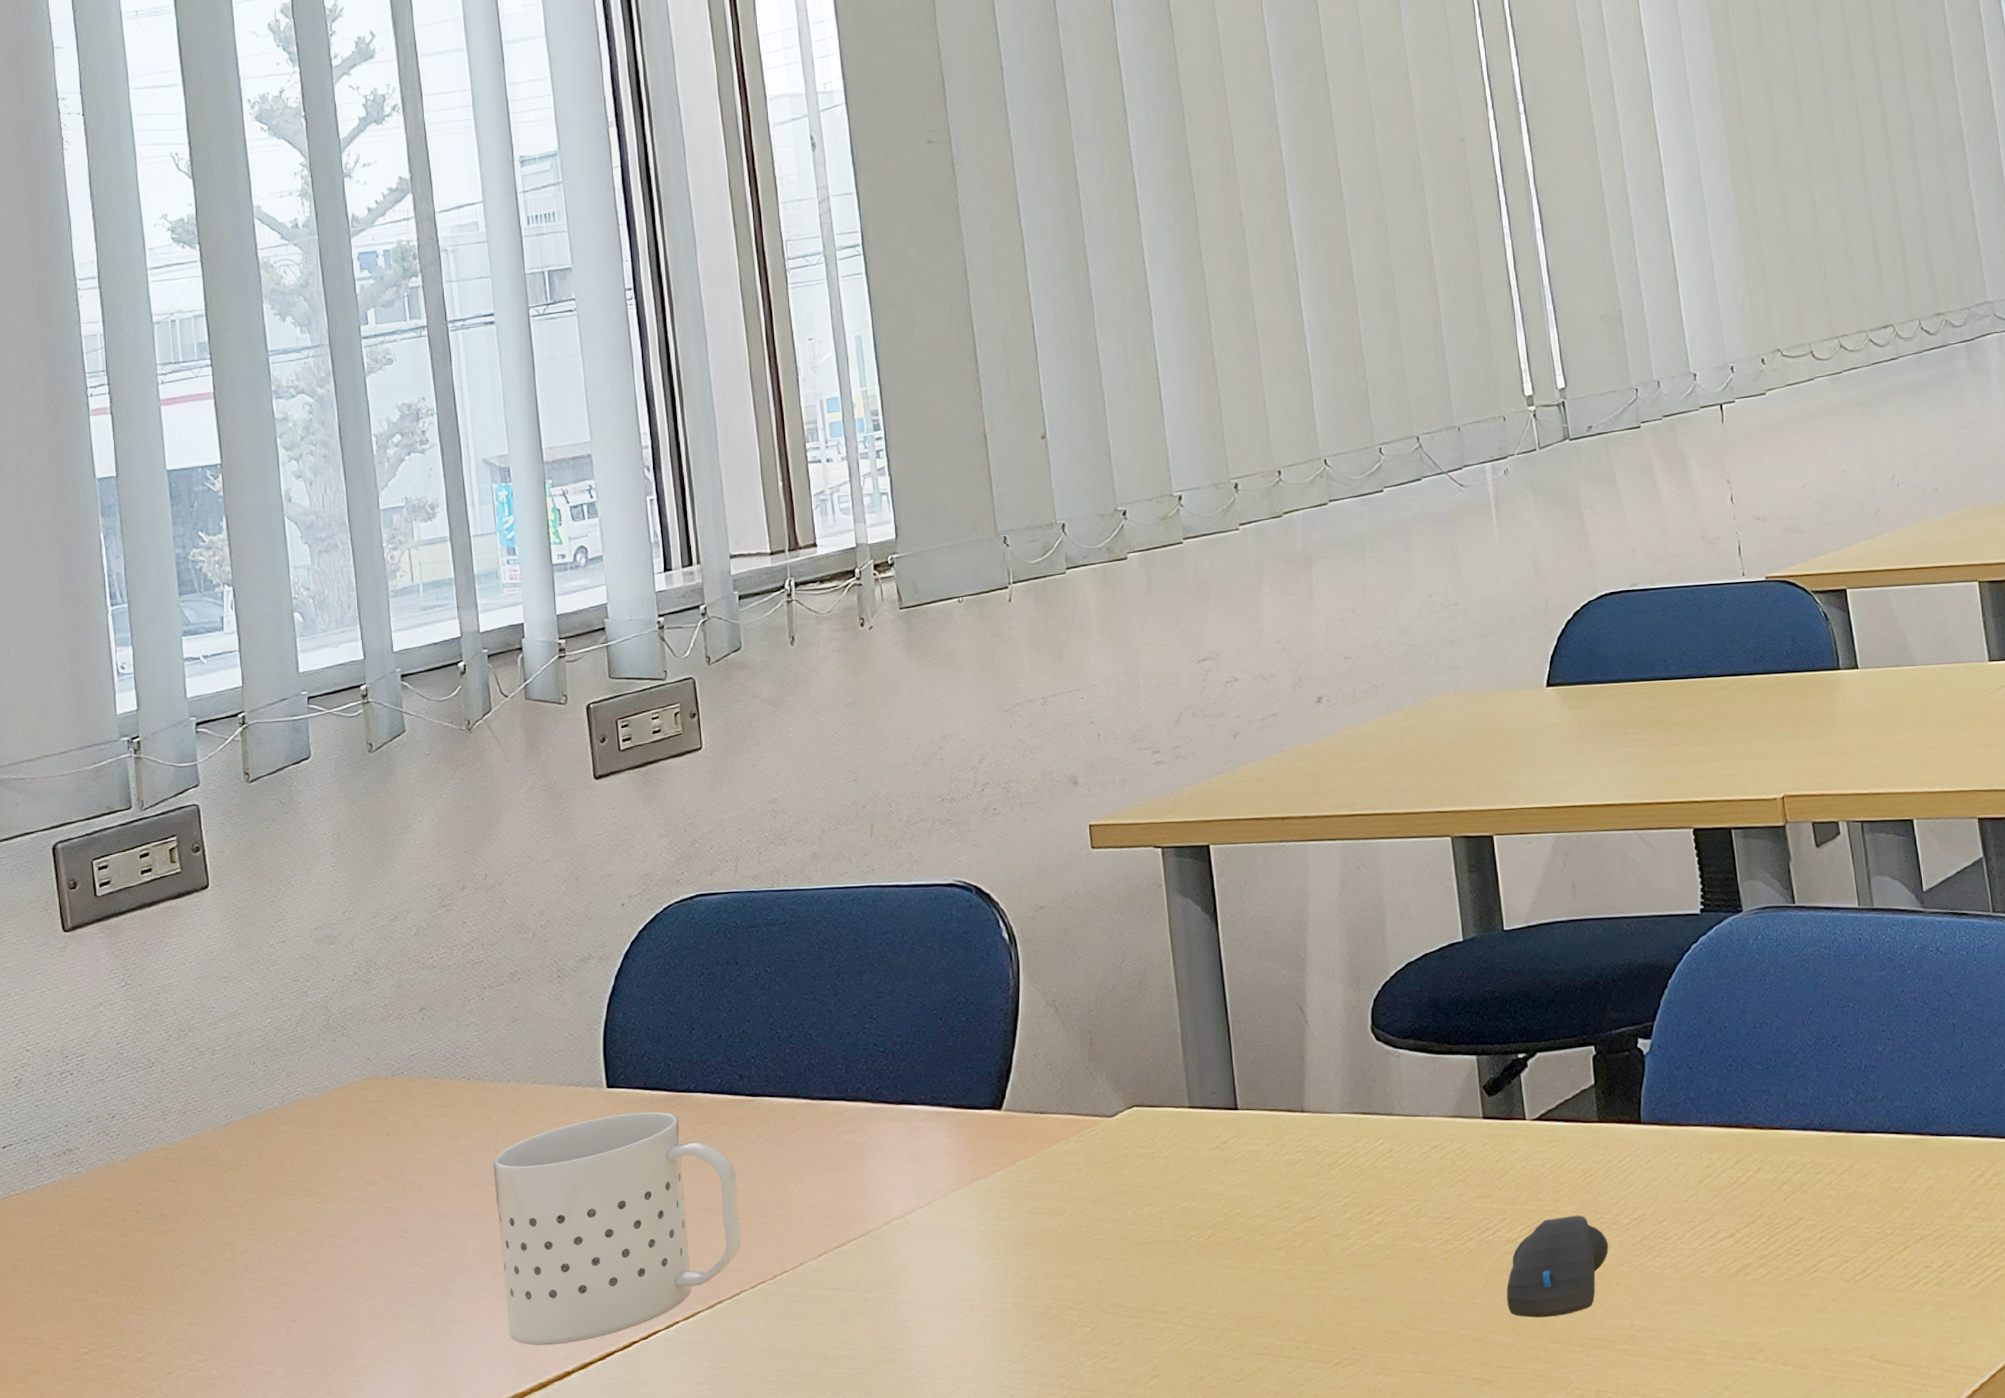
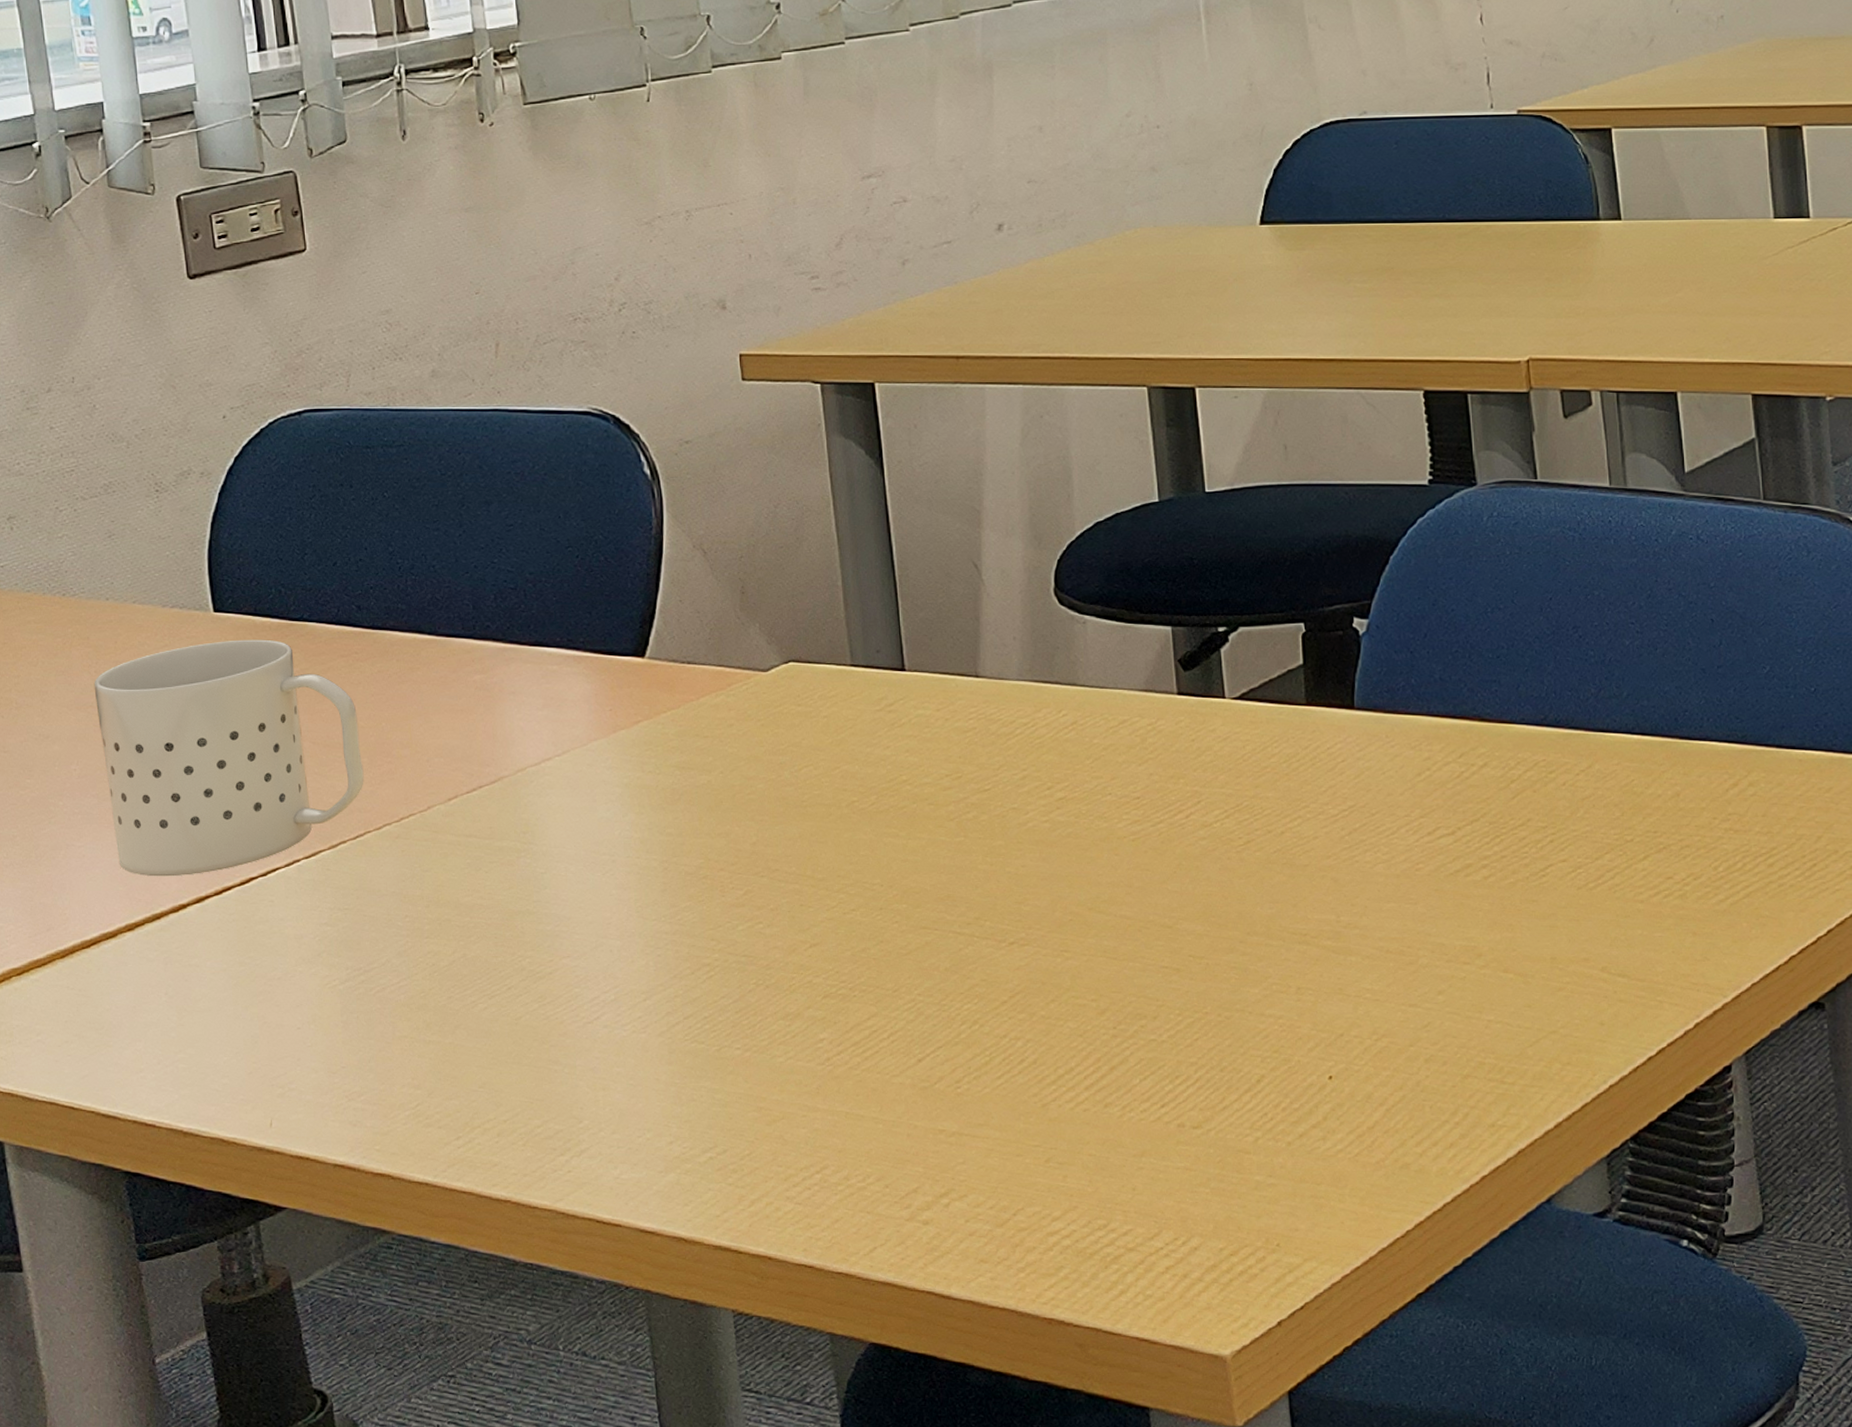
computer mouse: present [1506,1215,1609,1318] -> none [1200,802,1314,908]

